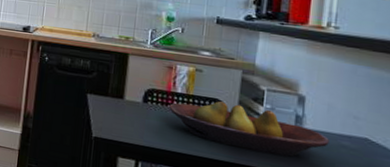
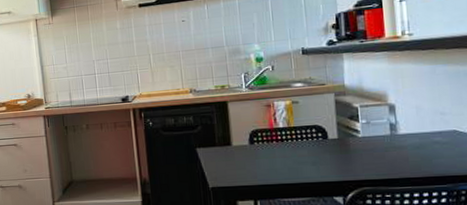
fruit bowl: present [169,101,329,157] -> none [274,125,423,166]

